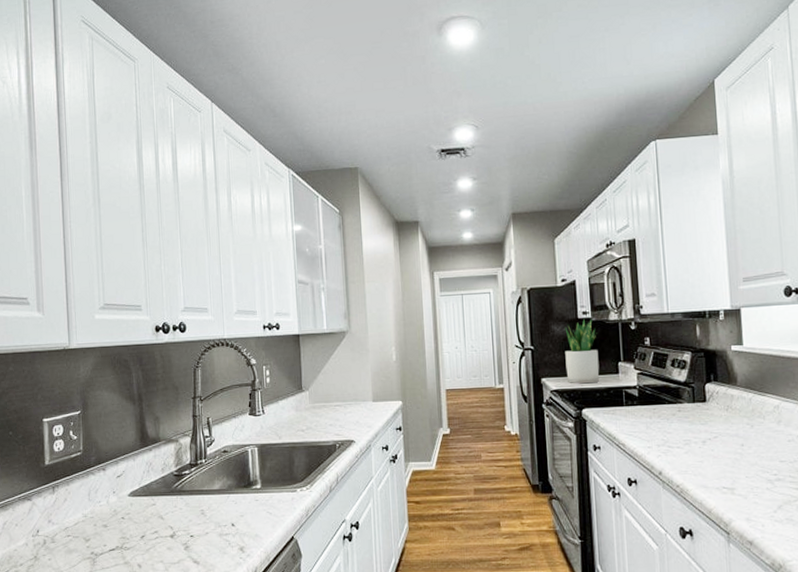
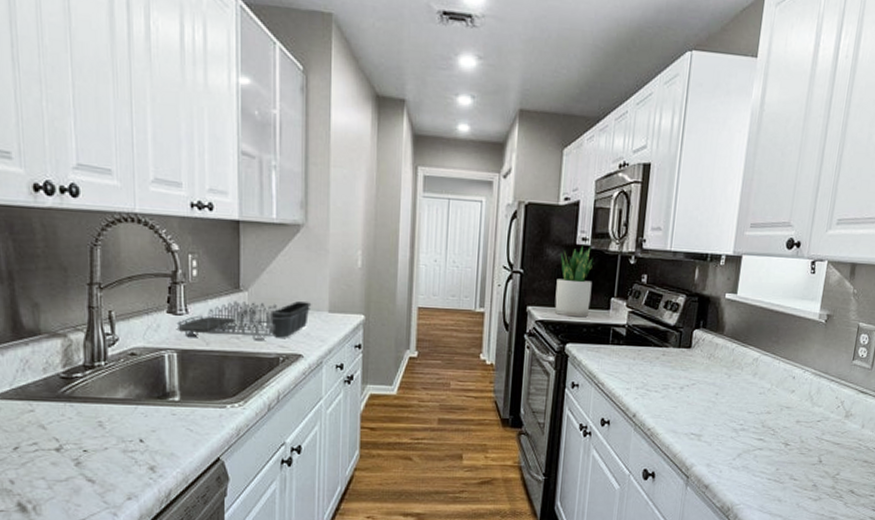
dish rack: none [257,395,359,433] -> present [178,301,312,341]

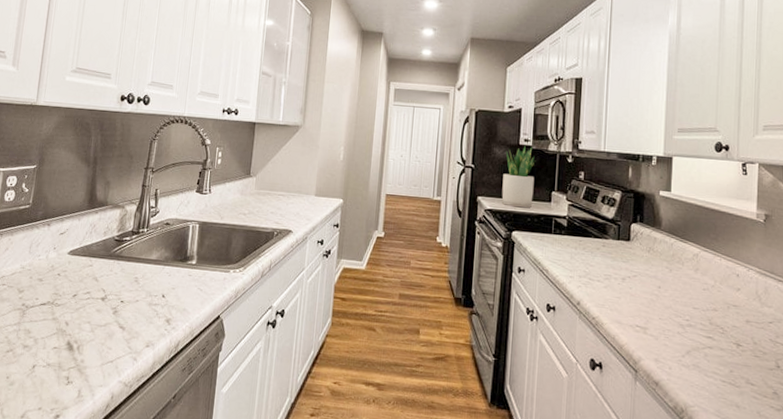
dish rack: present [178,301,312,341] -> none [202,184,303,218]

